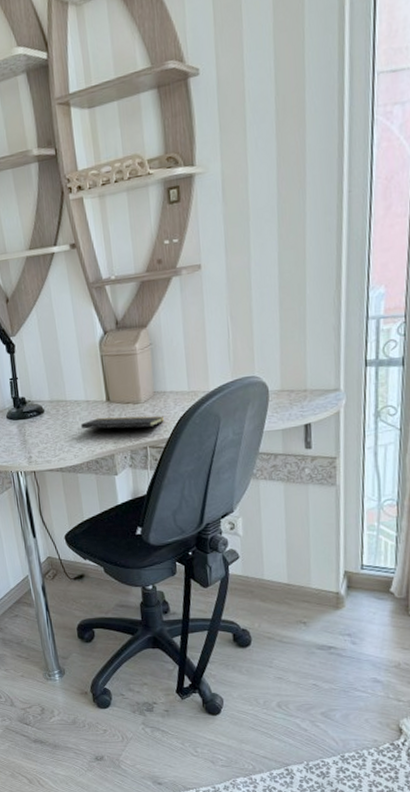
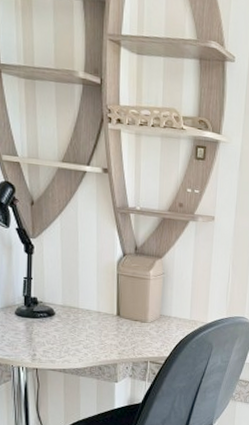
notepad: present [81,416,164,437] -> none [90,329,166,353]

